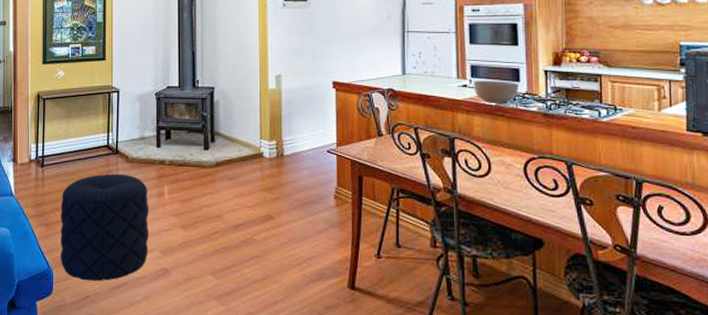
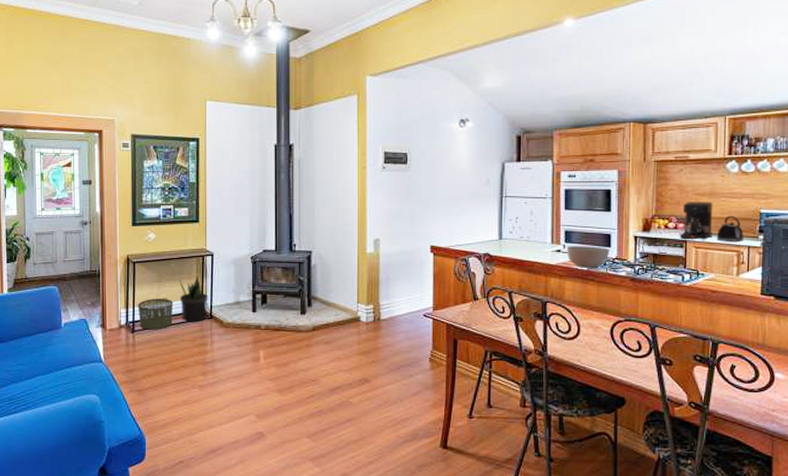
basket: none [46,133,81,165] -> present [137,298,174,330]
pouf: present [61,173,149,281] -> none [153,339,245,446]
planter: none [86,112,114,157] -> present [179,276,208,322]
coffee maker: none [593,34,629,74] -> present [679,202,713,240]
kettle: none [633,48,663,76] -> present [716,215,743,243]

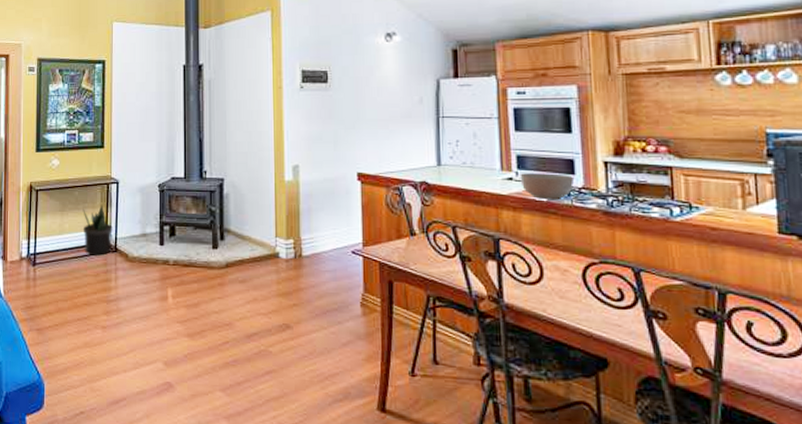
basket: present [137,298,174,330] -> none [39,228,77,263]
coffee maker: present [679,202,713,240] -> none [661,120,705,166]
kettle: present [716,215,743,243] -> none [710,136,747,169]

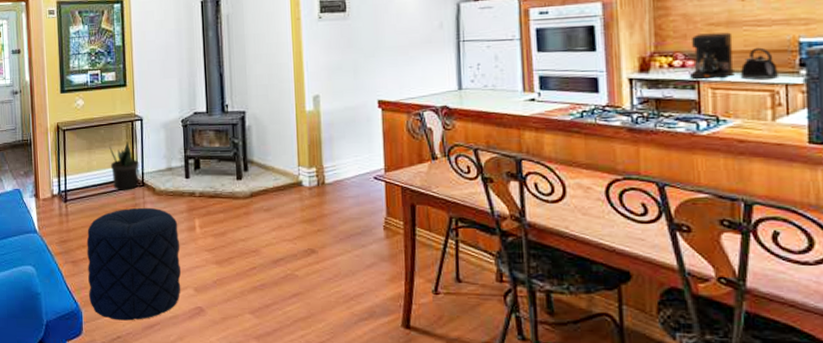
pouf: none [53,274,151,395] -> present [86,207,182,321]
bowl: present [520,173,575,201] -> none [542,92,599,120]
coffee maker: none [661,120,705,166] -> present [689,32,734,80]
kettle: none [710,136,747,169] -> present [740,47,778,81]

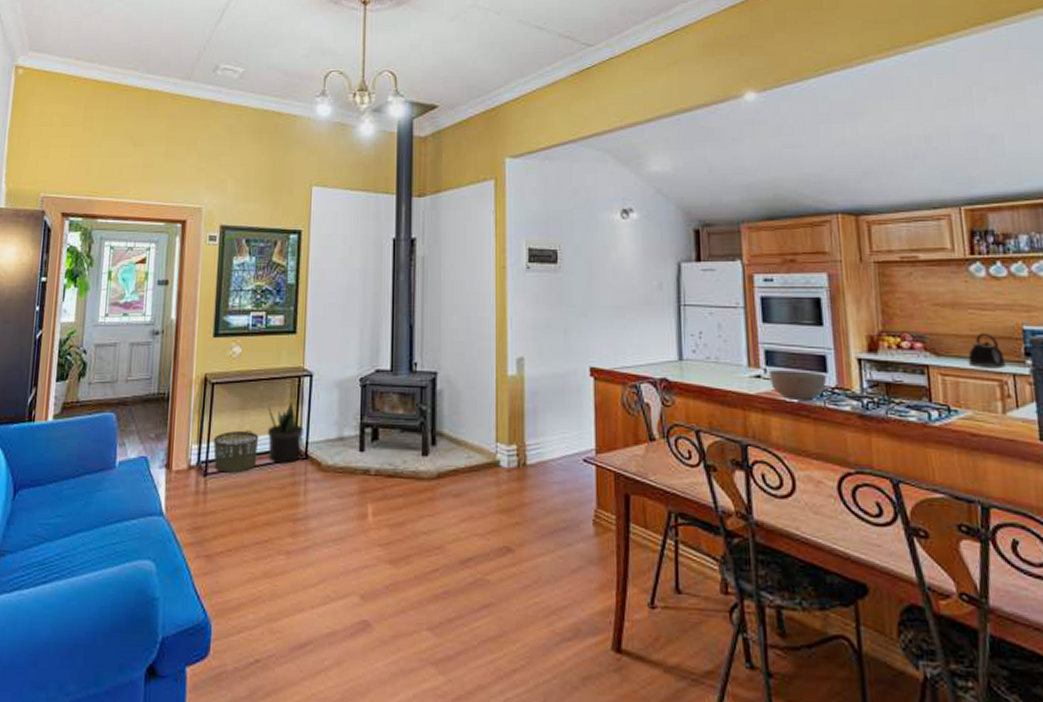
basket: none [68,165,105,199] -> present [213,430,259,473]
pouf: present [86,207,182,321] -> none [223,486,347,639]
bowl: none [542,92,599,120] -> present [768,370,827,402]
coffee maker: present [689,32,734,80] -> none [917,314,963,365]

